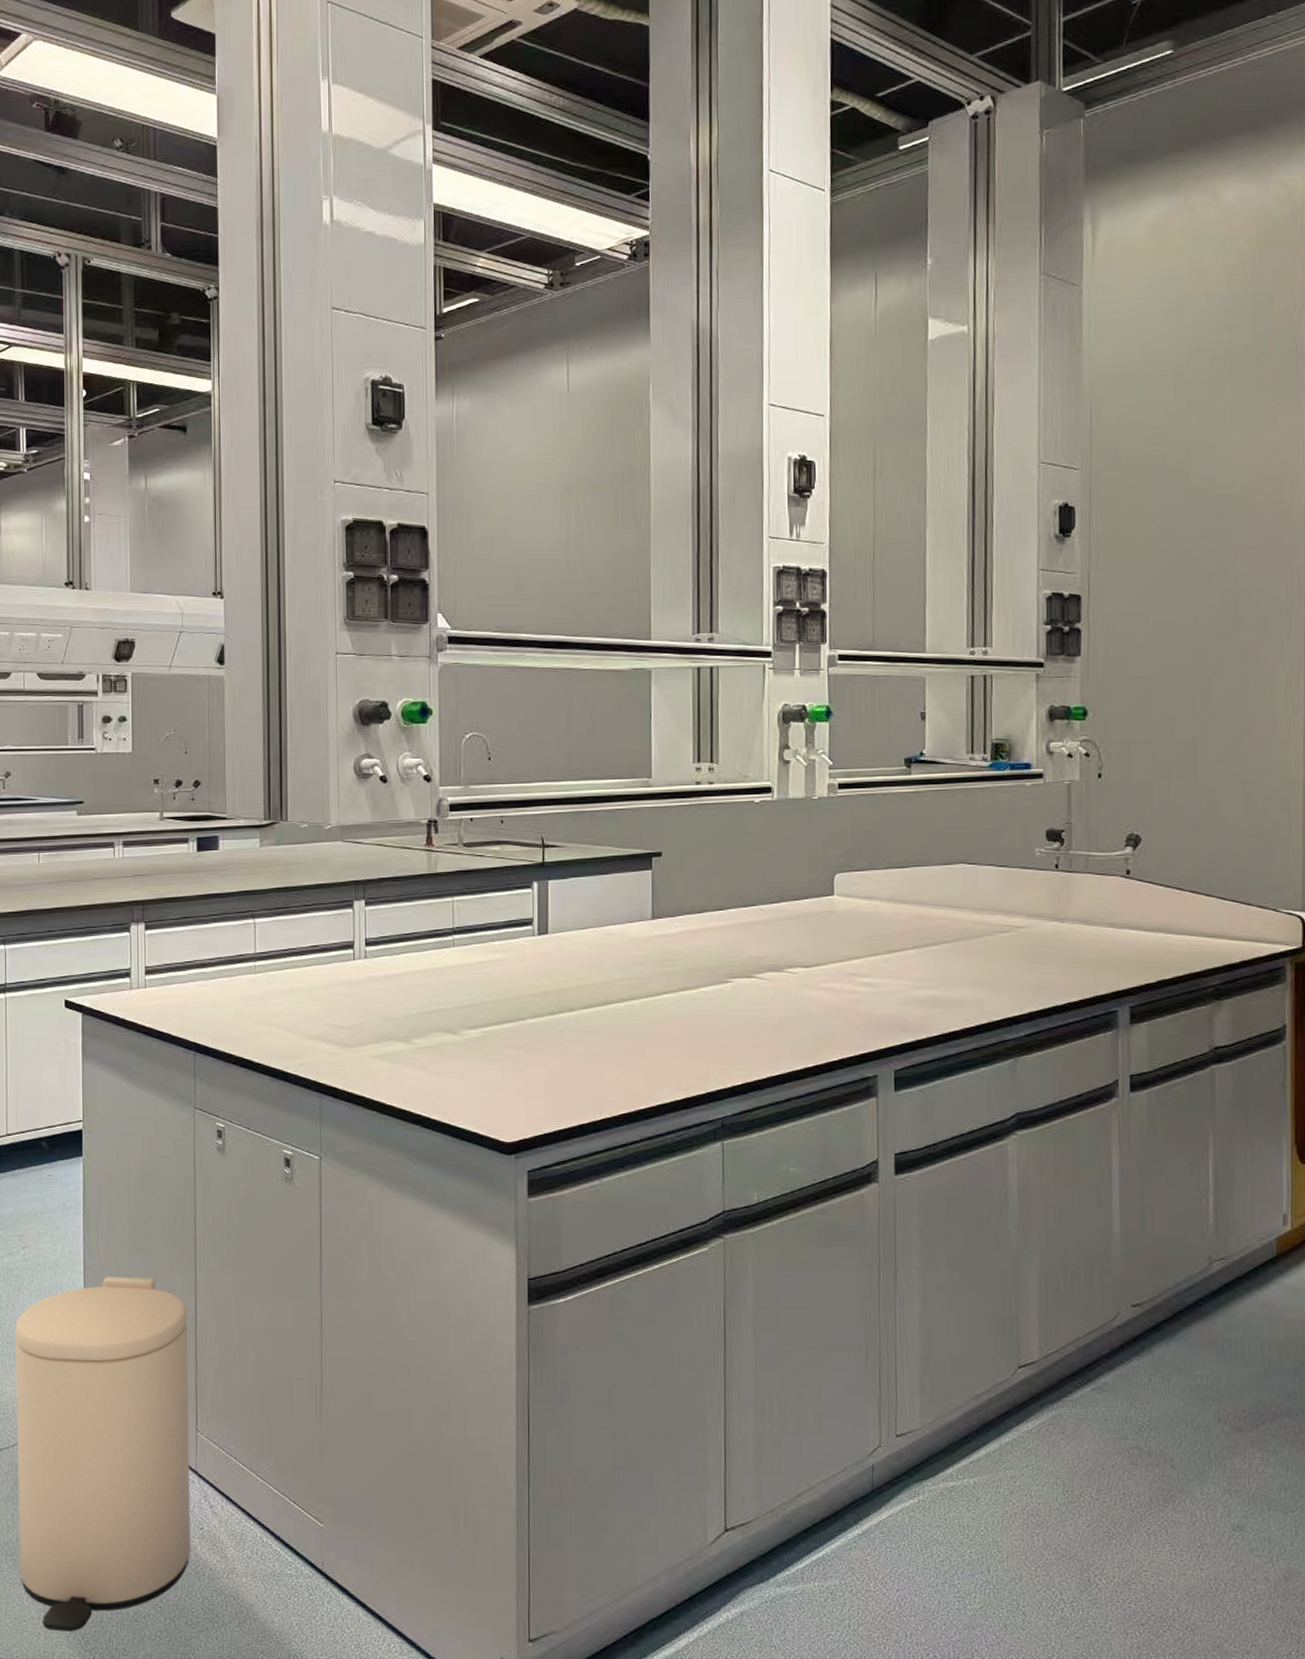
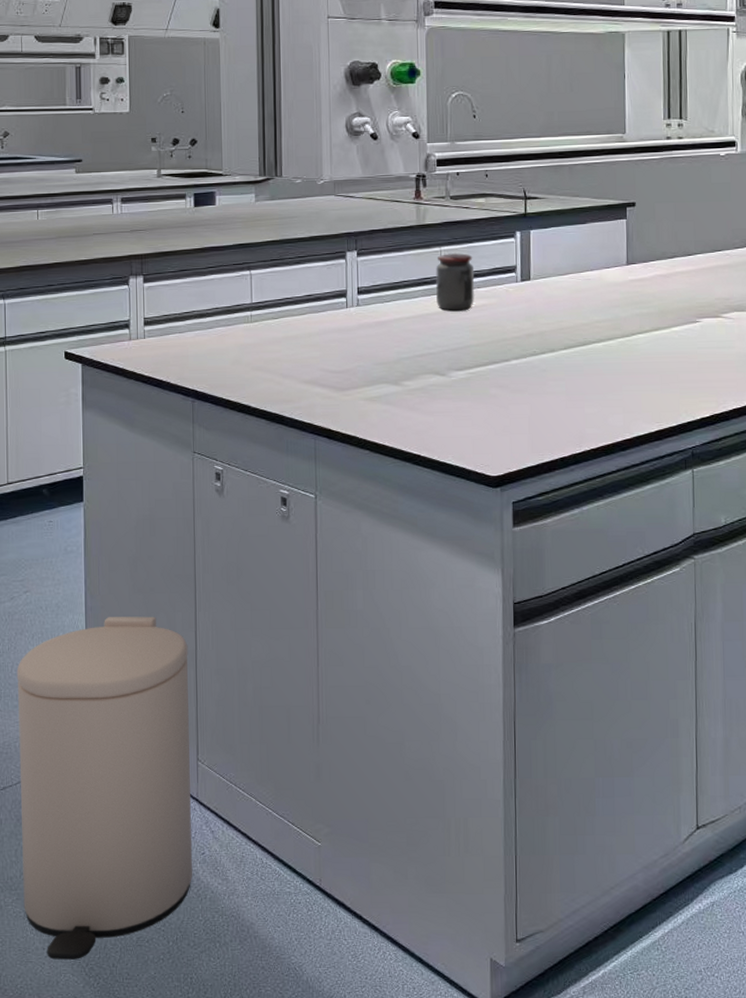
jar: none [447,904,489,966] -> present [436,253,475,312]

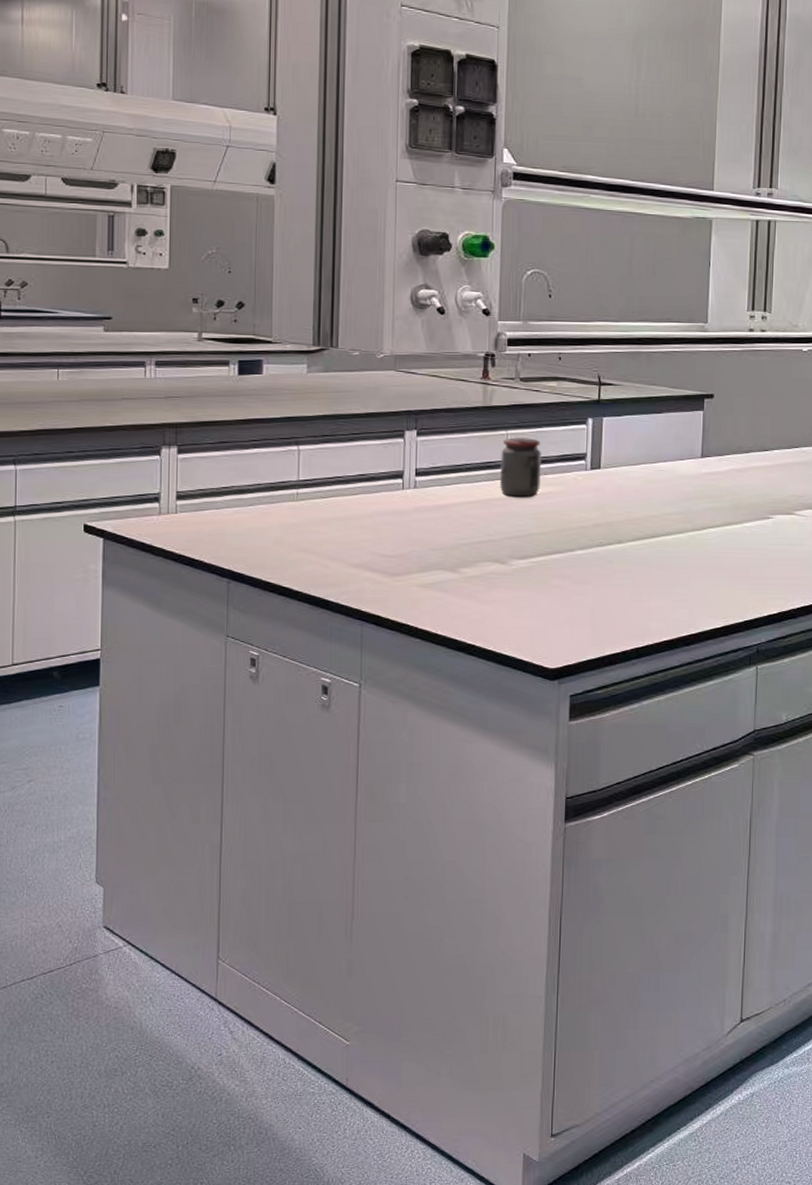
pedal bin: present [16,616,193,960] -> none [15,808,212,1169]

